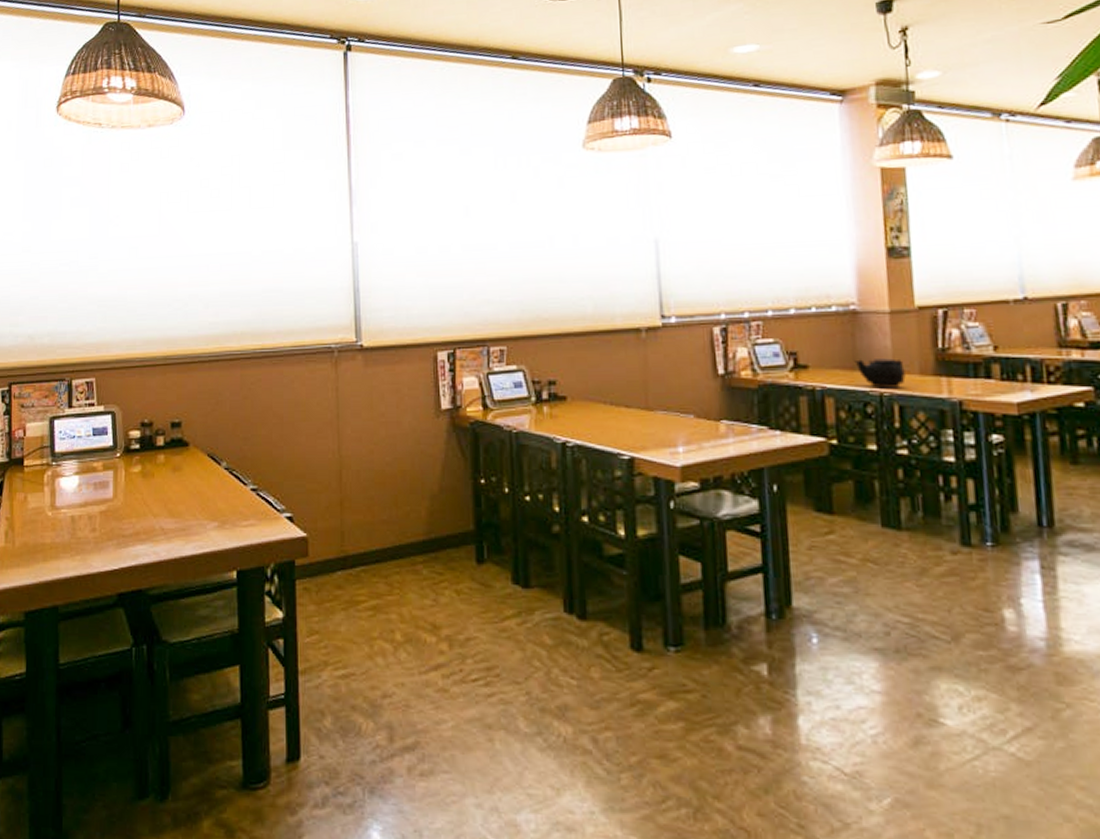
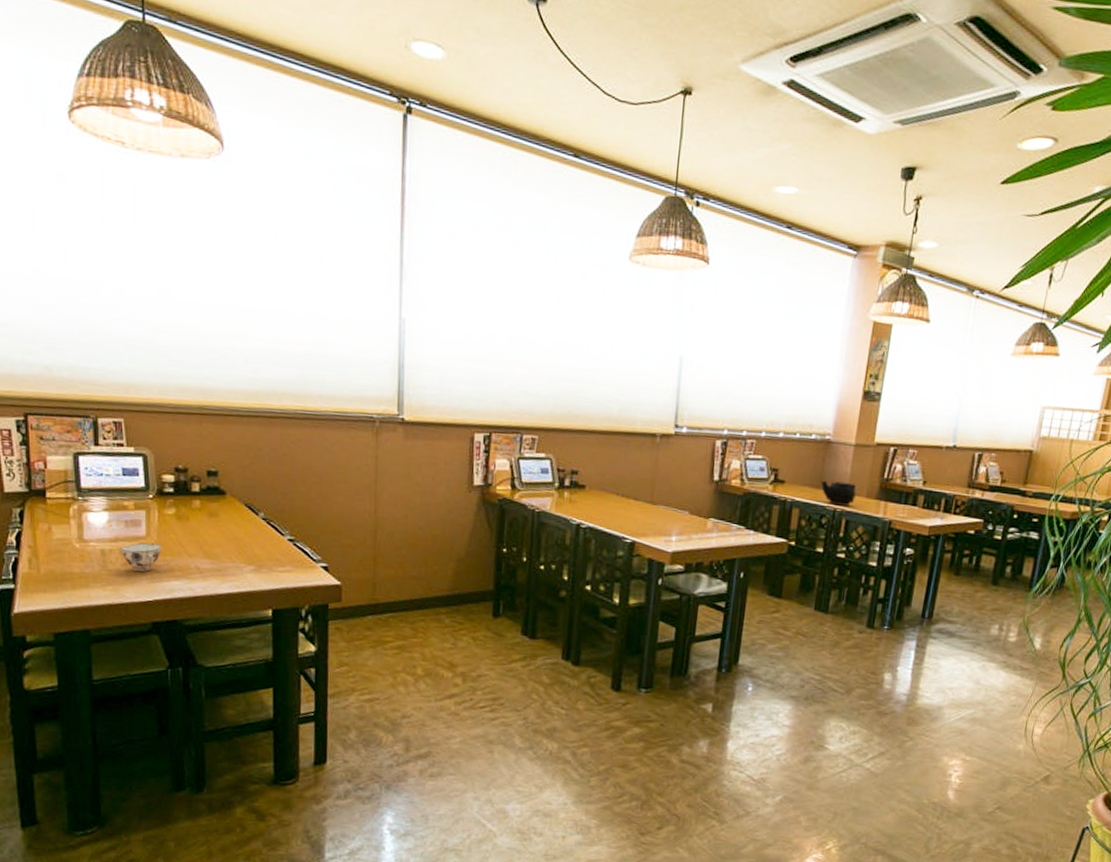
teacup: none [89,505,128,538] -> present [120,543,162,572]

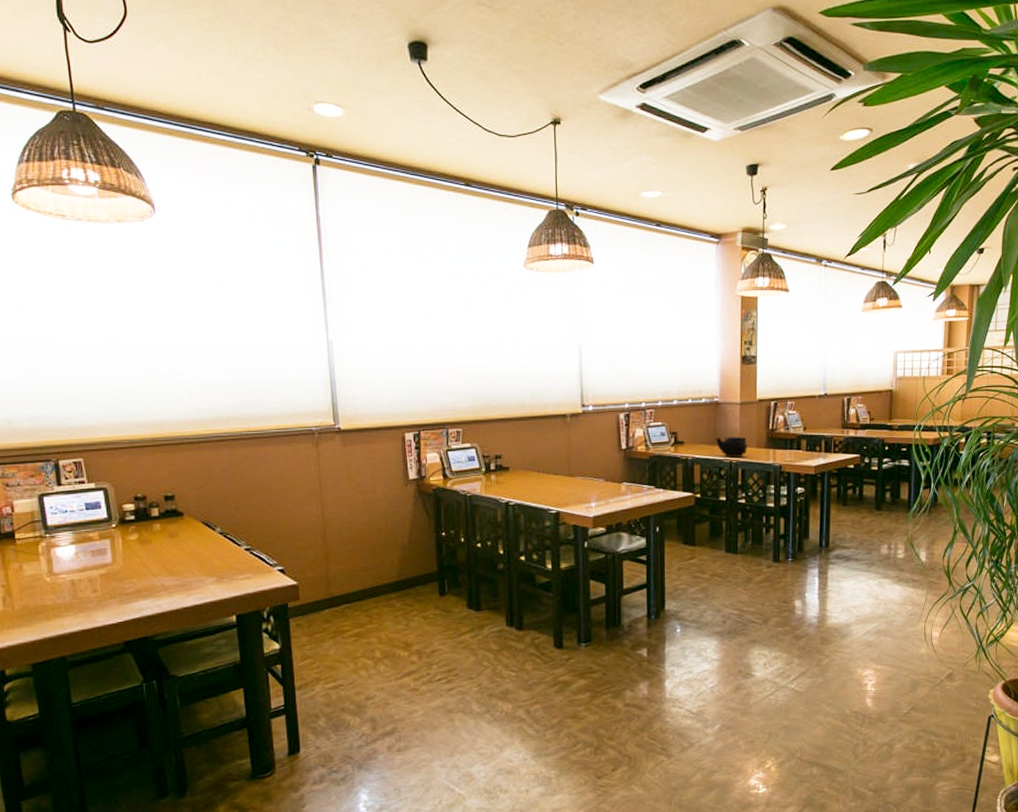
teacup: present [120,543,162,572] -> none [89,568,128,597]

